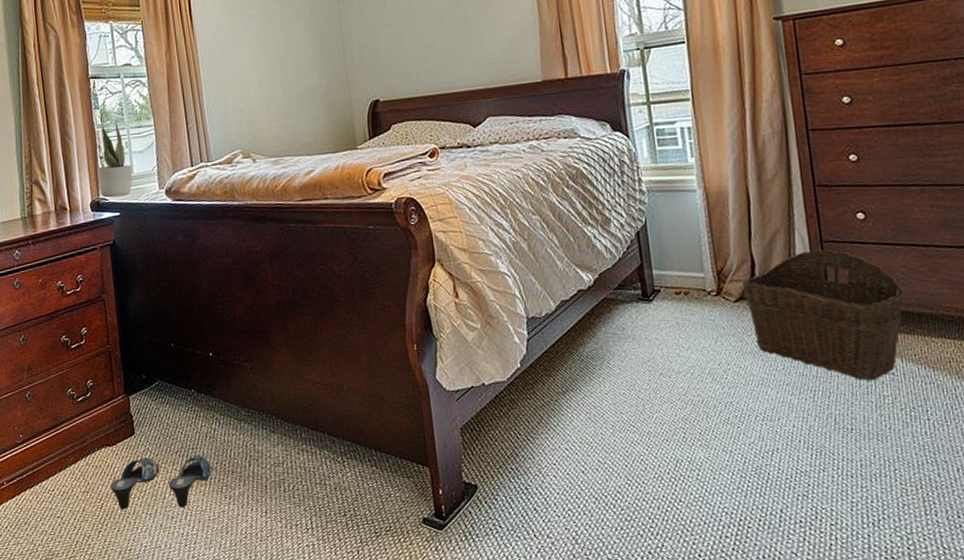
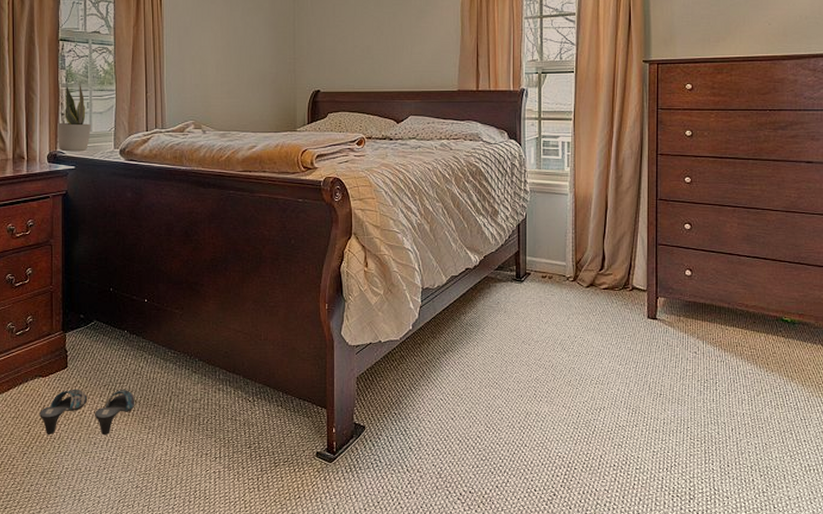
wicker basket: present [741,249,905,380] -> none [593,250,712,356]

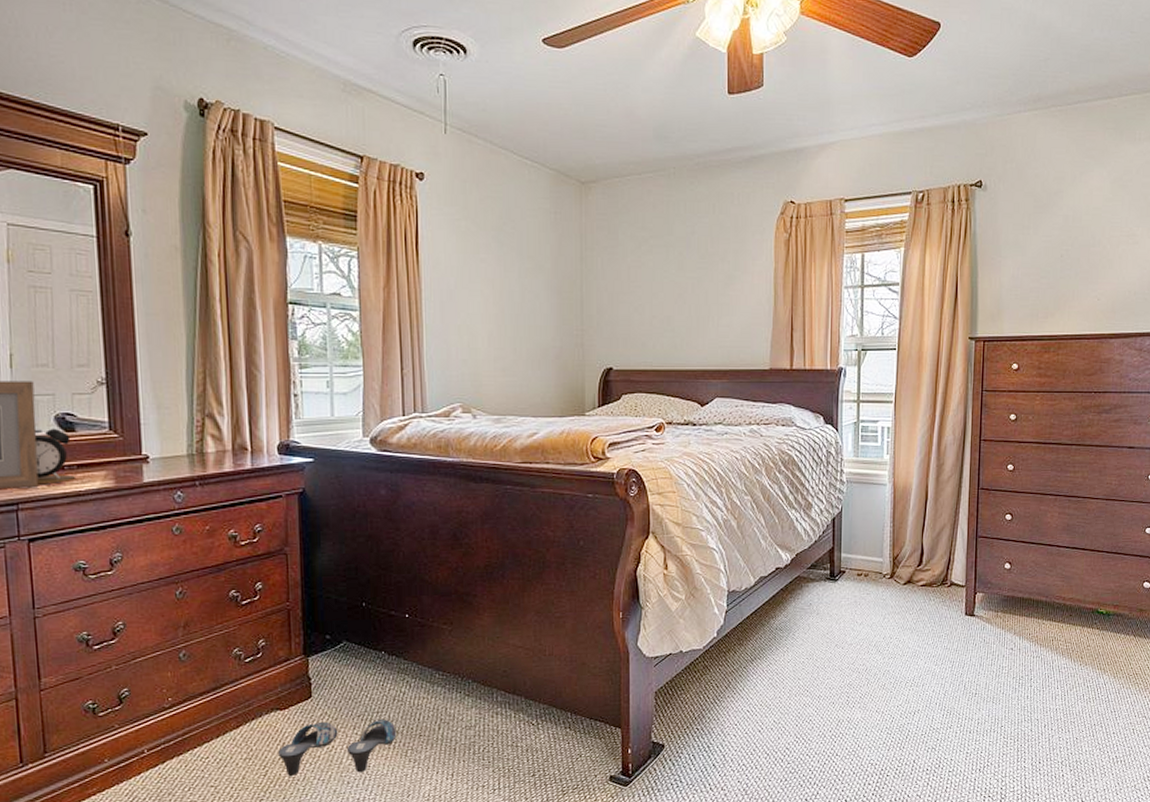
potted plant: present [57,83,91,152] -> none [289,356,333,441]

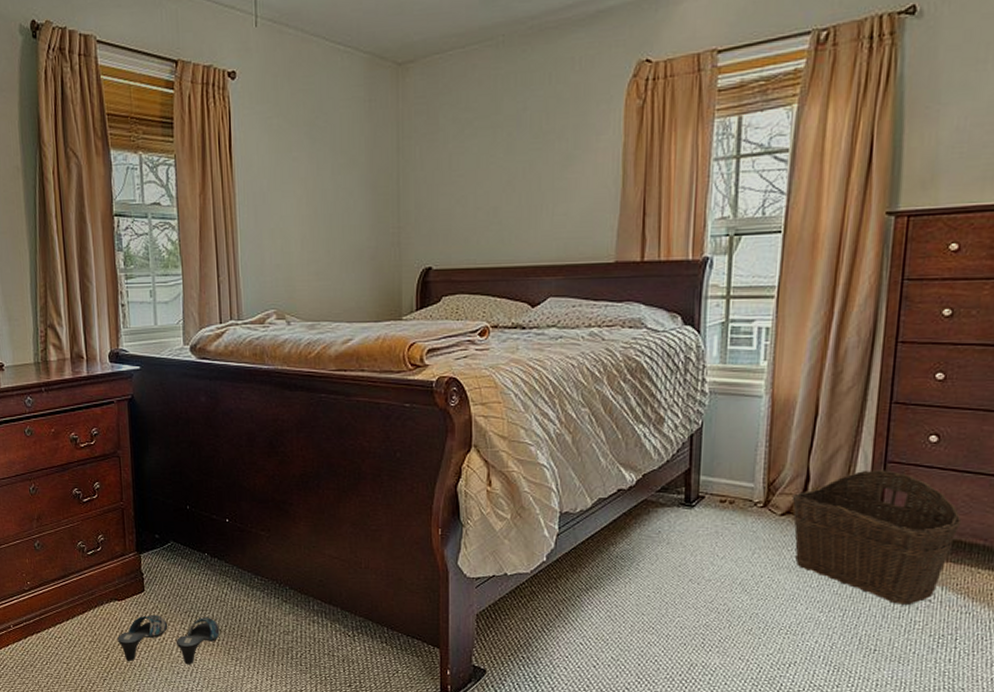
wicker basket: none [911,543,1030,654] -> present [791,470,962,605]

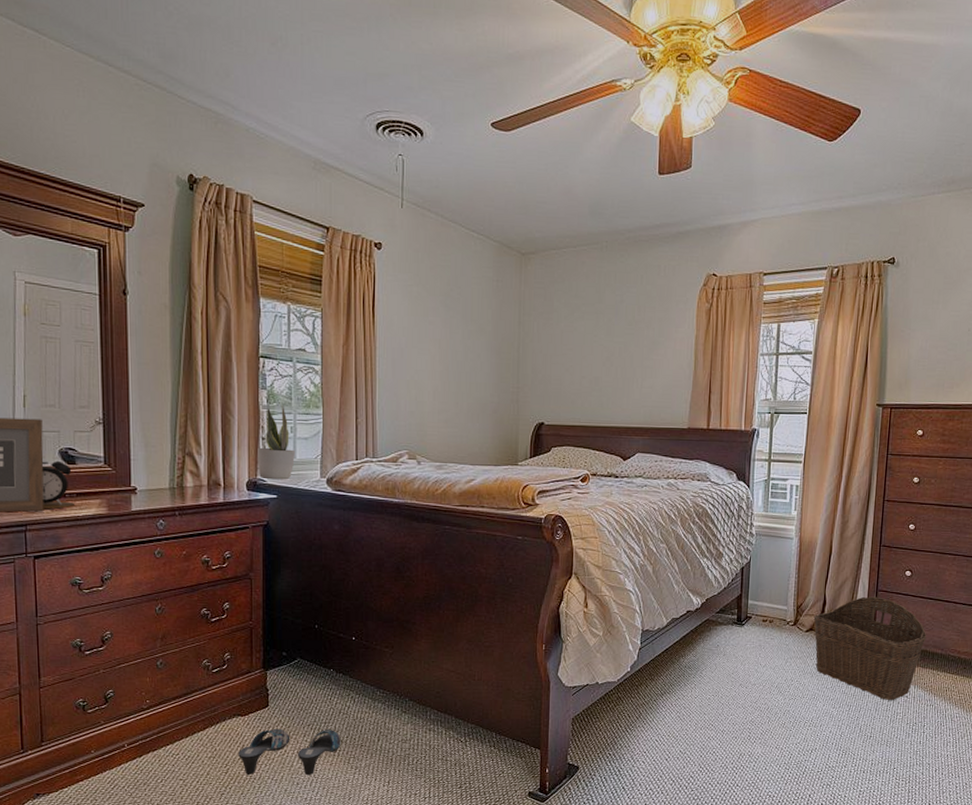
potted plant: none [118,267,156,350] -> present [258,405,295,480]

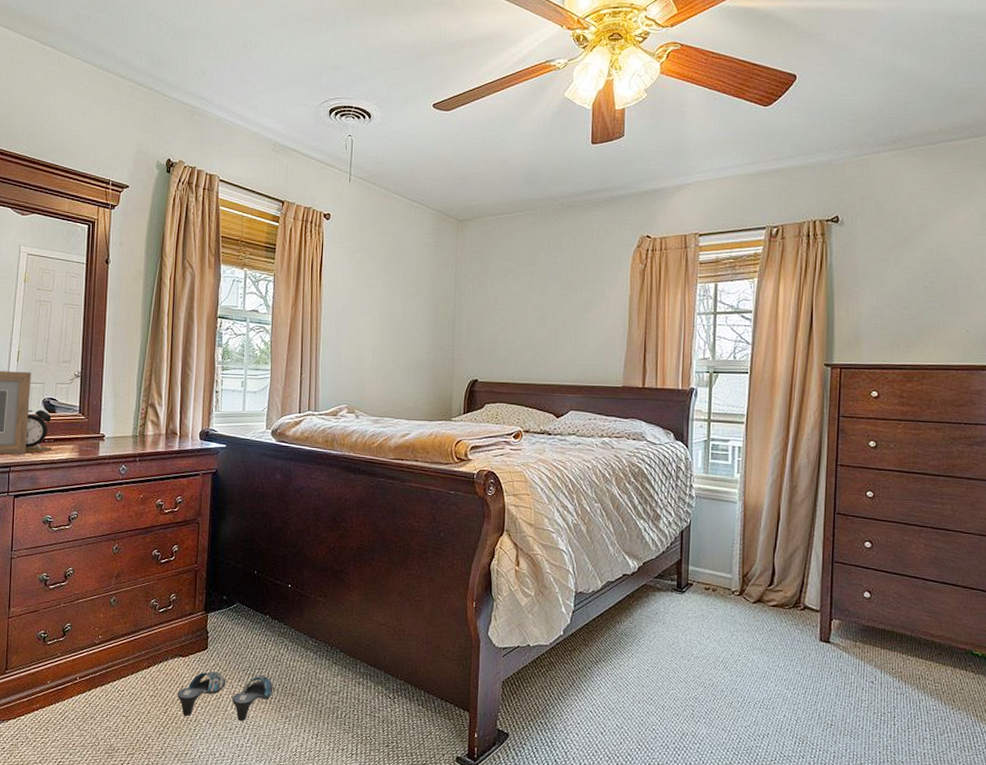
potted plant: present [258,405,295,480] -> none [210,361,244,431]
wicker basket: present [813,596,927,700] -> none [761,568,893,685]

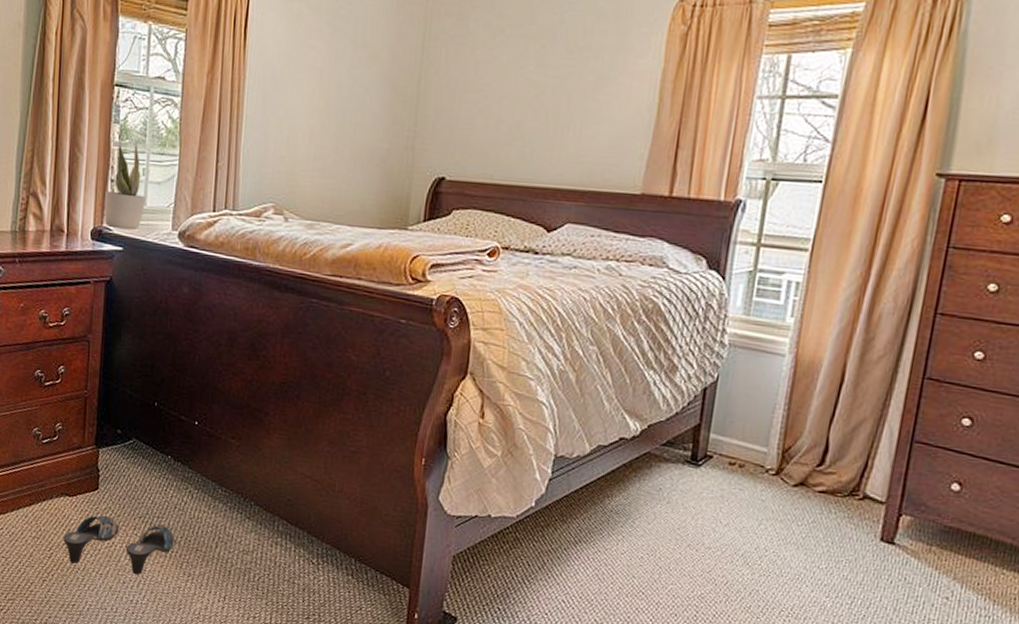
potted plant: none [210,361,244,431] -> present [104,142,146,231]

